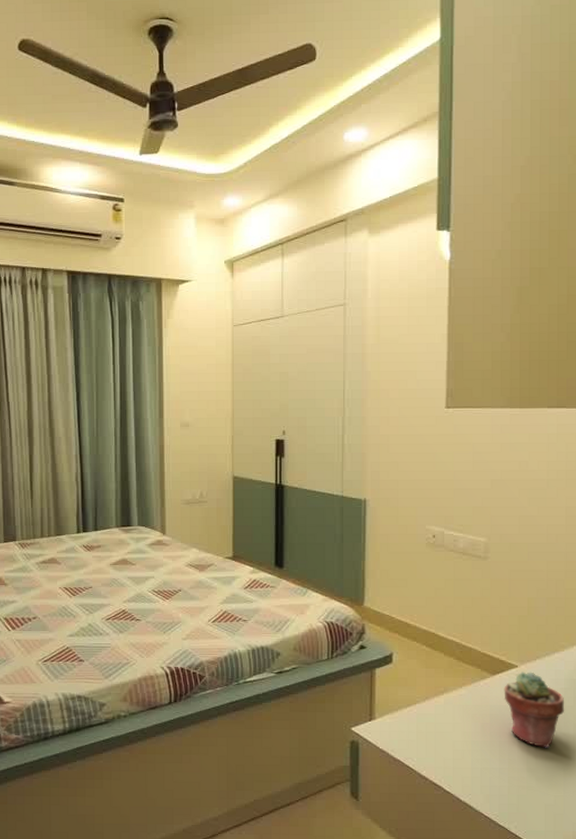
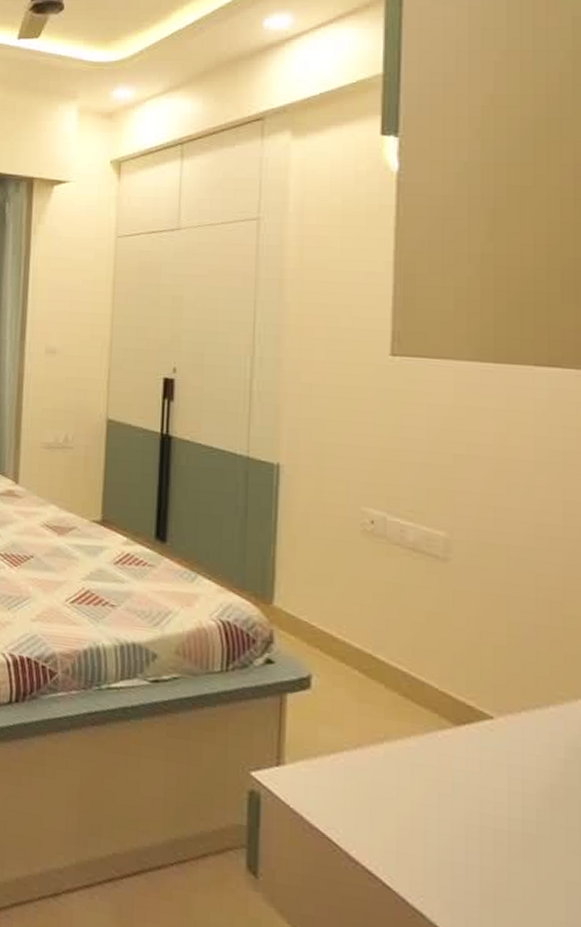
potted succulent: present [504,672,565,748] -> none [472,726,566,846]

